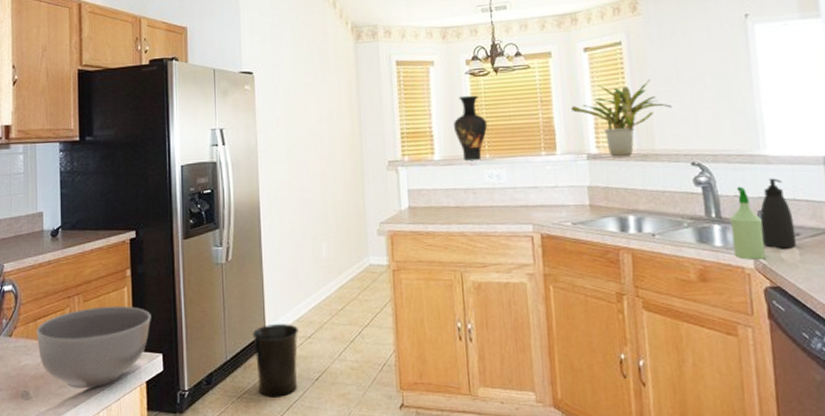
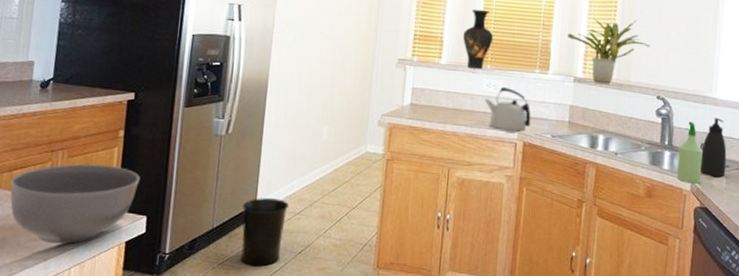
kettle: none [488,175,546,226] -> present [484,86,531,134]

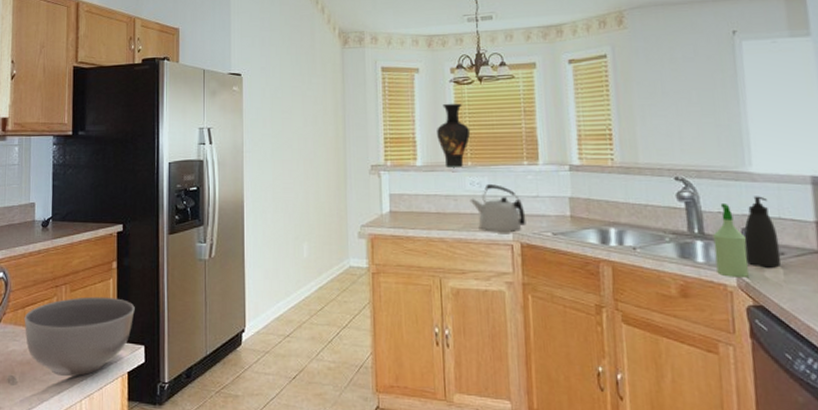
waste bin: present [241,198,289,267] -> none [232,321,278,394]
potted plant: present [568,18,651,84] -> none [554,93,657,169]

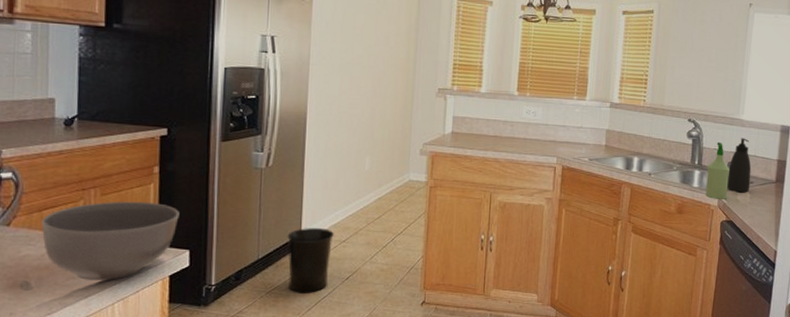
waste bin: none [232,321,278,394] -> present [287,228,334,293]
vase: present [437,103,471,169] -> none [502,37,533,98]
kettle: present [469,183,526,235] -> none [524,113,570,158]

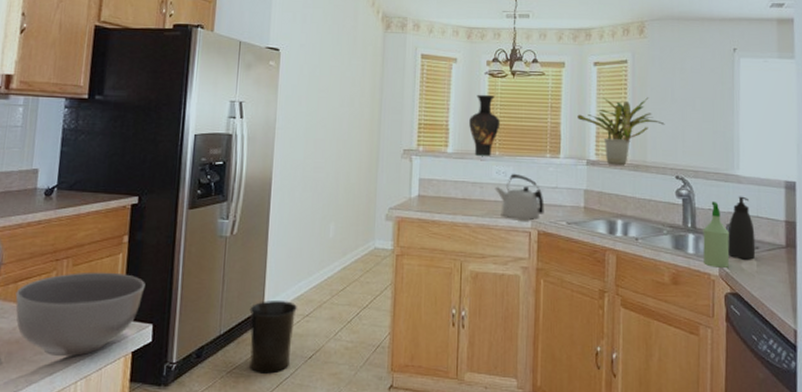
vase: none [502,37,533,98] -> present [469,94,501,157]
kettle: none [524,113,570,158] -> present [494,173,544,222]
potted plant: none [604,44,683,109] -> present [577,97,665,166]

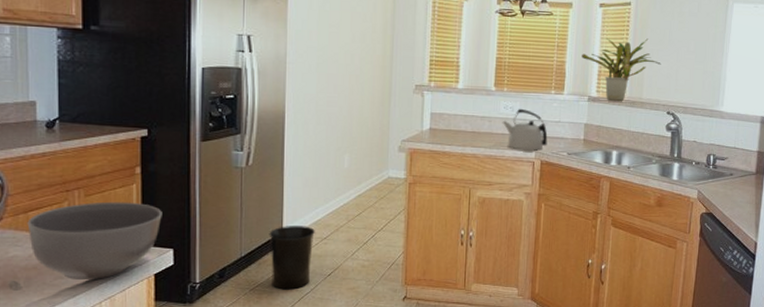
vase: present [469,94,501,157] -> none [479,32,510,93]
spray bottle: present [703,202,730,269] -> none [685,135,710,193]
soap dispenser: present [728,196,756,260] -> none [707,130,731,185]

